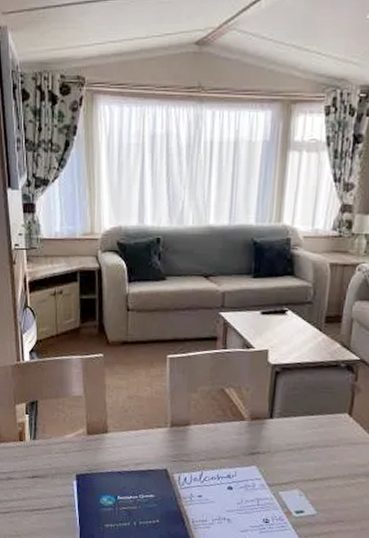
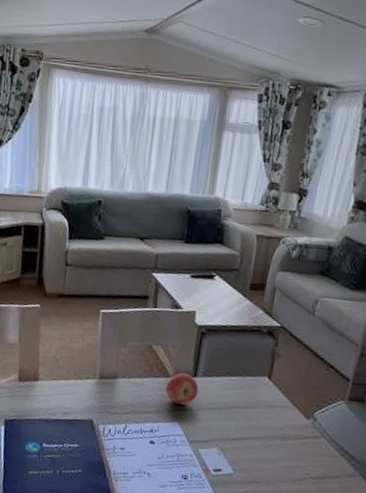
apple: none [240,414,275,448] -> present [165,372,199,405]

